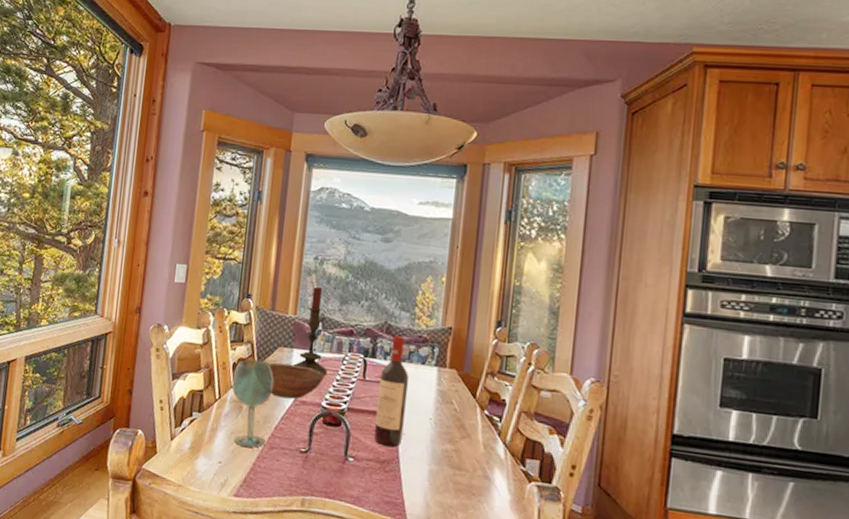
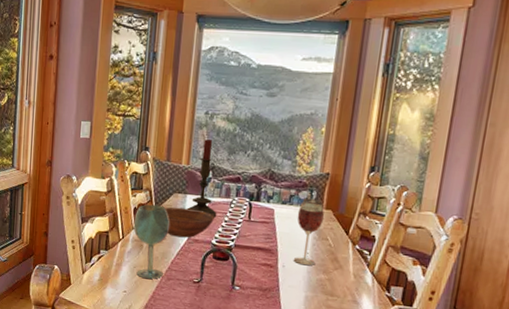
wine bottle: present [373,336,409,447] -> none [257,182,290,277]
wineglass: none [414,355,449,434] -> present [293,198,325,266]

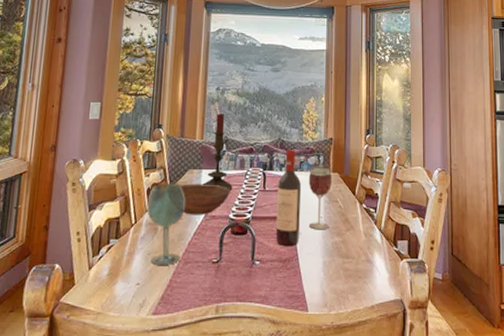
wine bottle: none [257,182,290,277] -> present [275,150,302,246]

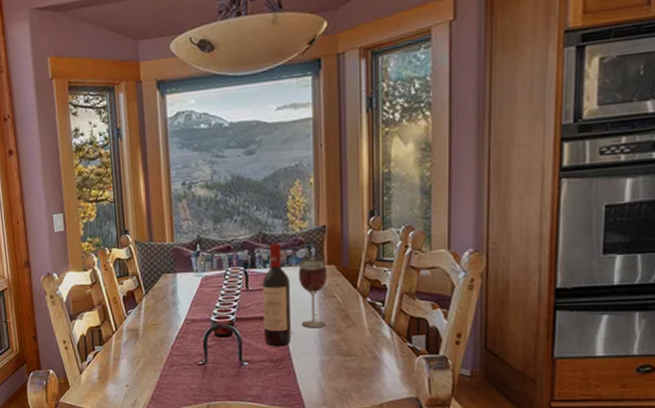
wine glass: present [147,183,186,265] -> none [124,289,165,368]
bowl: present [179,183,232,215] -> none [155,287,211,320]
candle: present [203,111,233,191] -> none [179,209,212,293]

